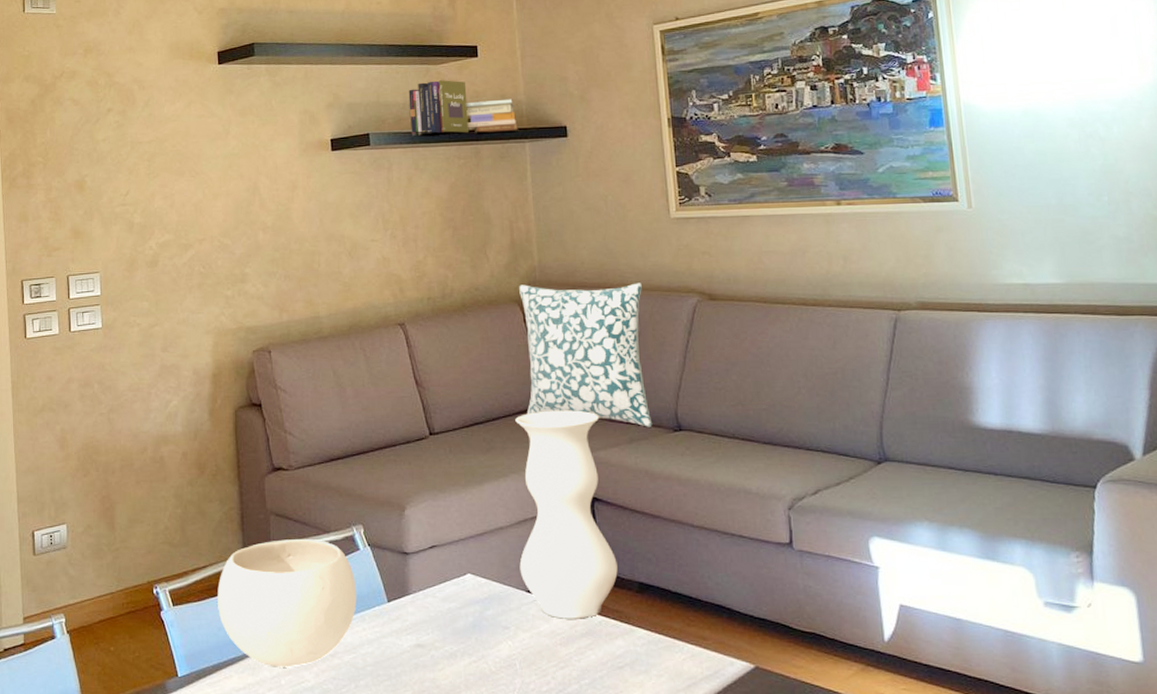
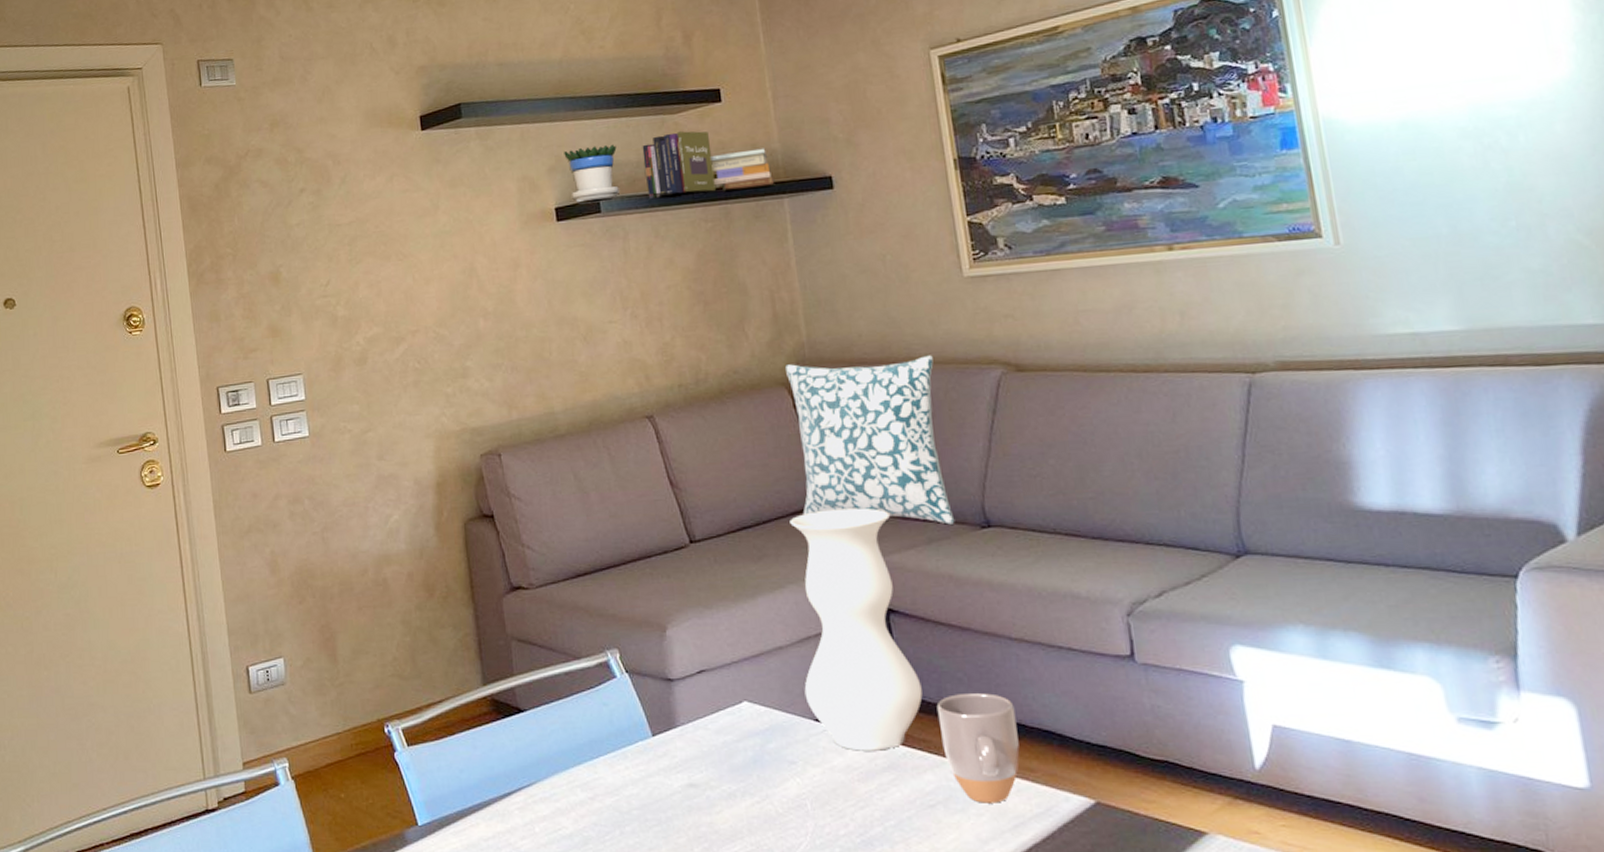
bowl: present [217,538,357,667] -> none [456,666,617,813]
flowerpot: none [341,87,387,137] -> present [564,145,619,204]
mug: none [629,571,696,666] -> present [936,692,1020,803]

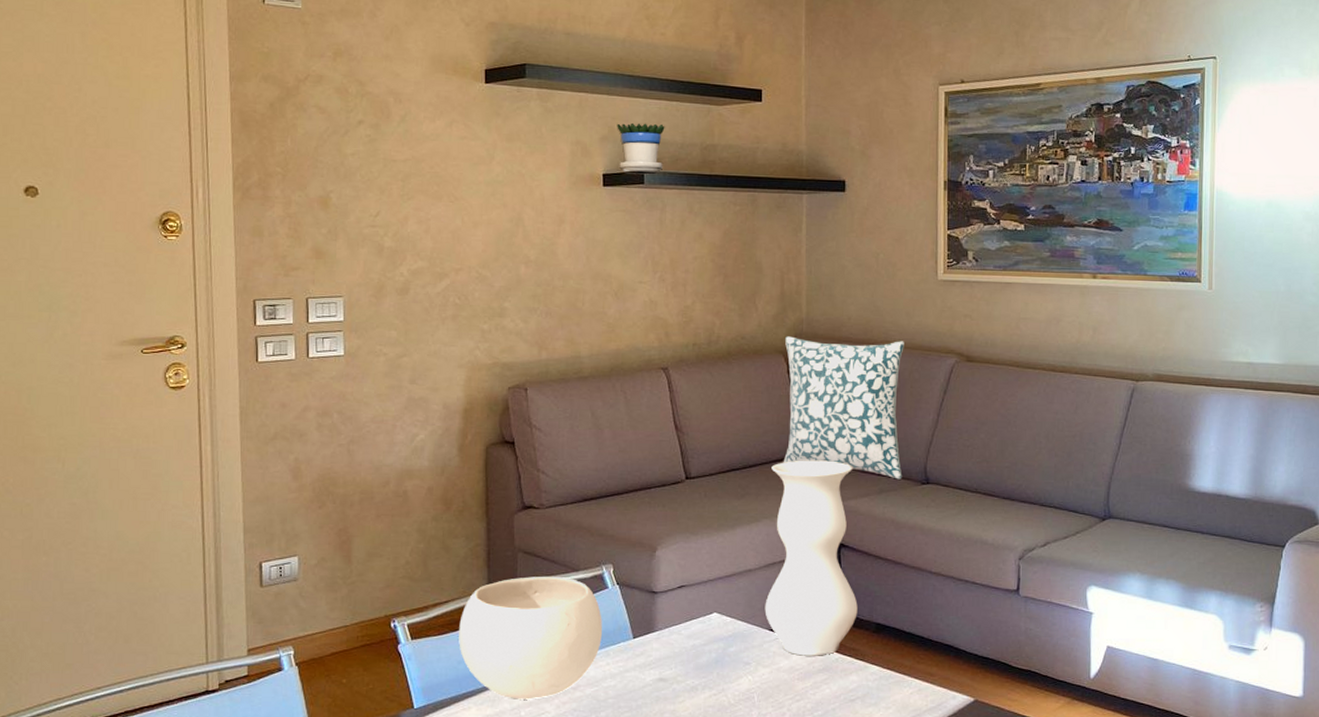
bowl: none [456,666,617,813] -> present [459,576,603,700]
books: present [642,131,717,200] -> none [687,122,748,181]
books: present [711,148,775,194] -> none [745,147,798,183]
mug: present [936,692,1020,803] -> none [867,613,926,699]

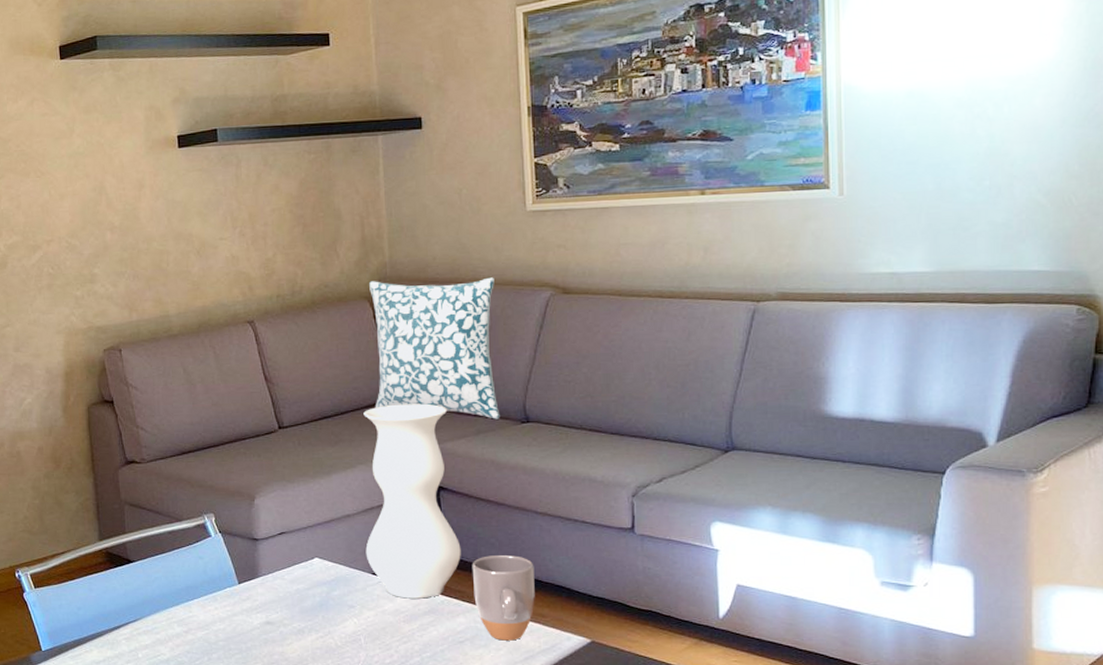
bowl: present [459,576,603,700] -> none [76,526,209,642]
flowerpot: present [617,123,665,175] -> none [187,81,235,133]
mug: none [867,613,926,699] -> present [472,554,535,641]

